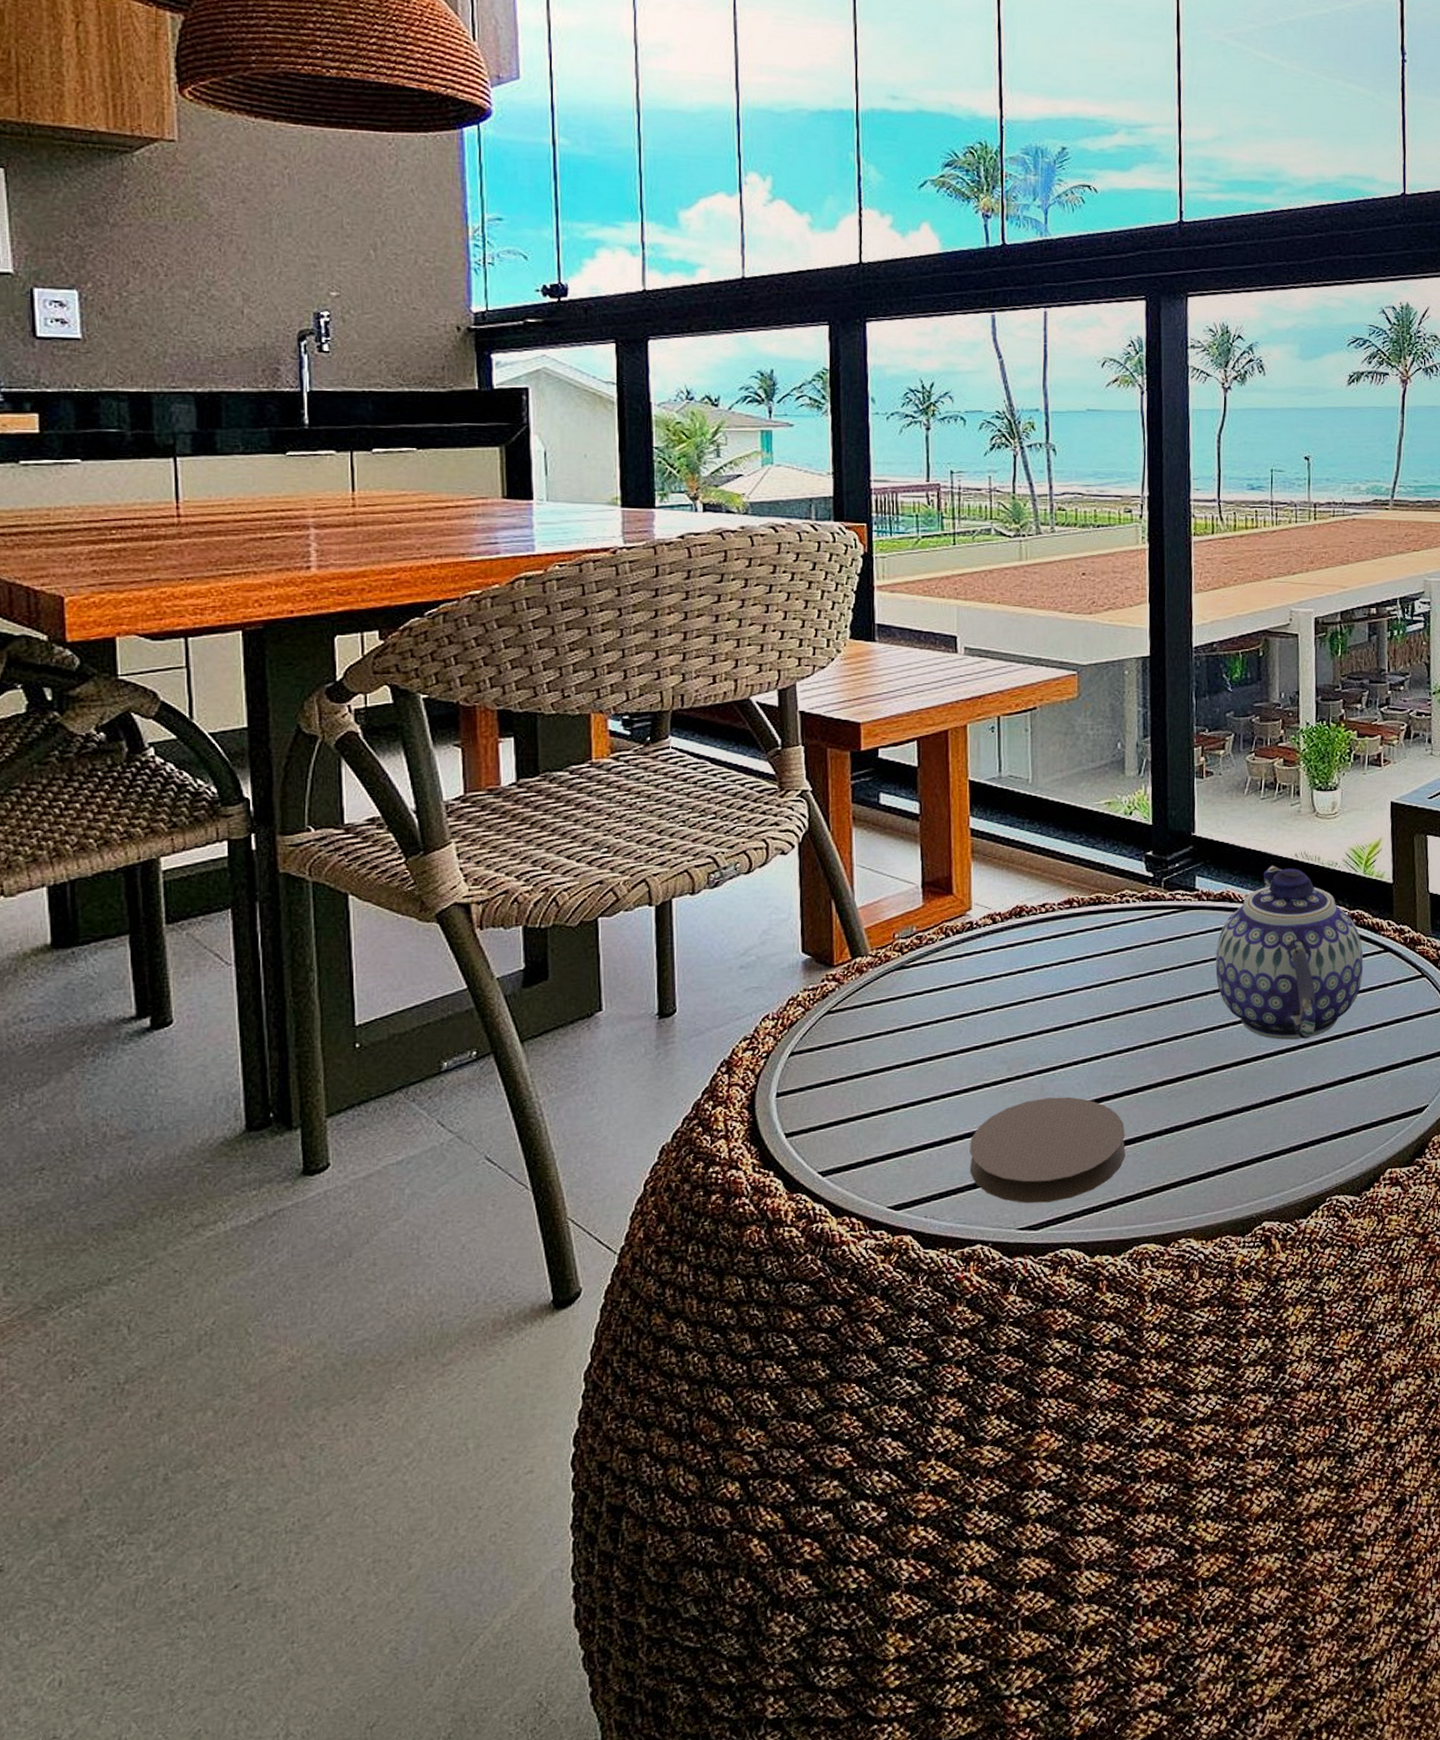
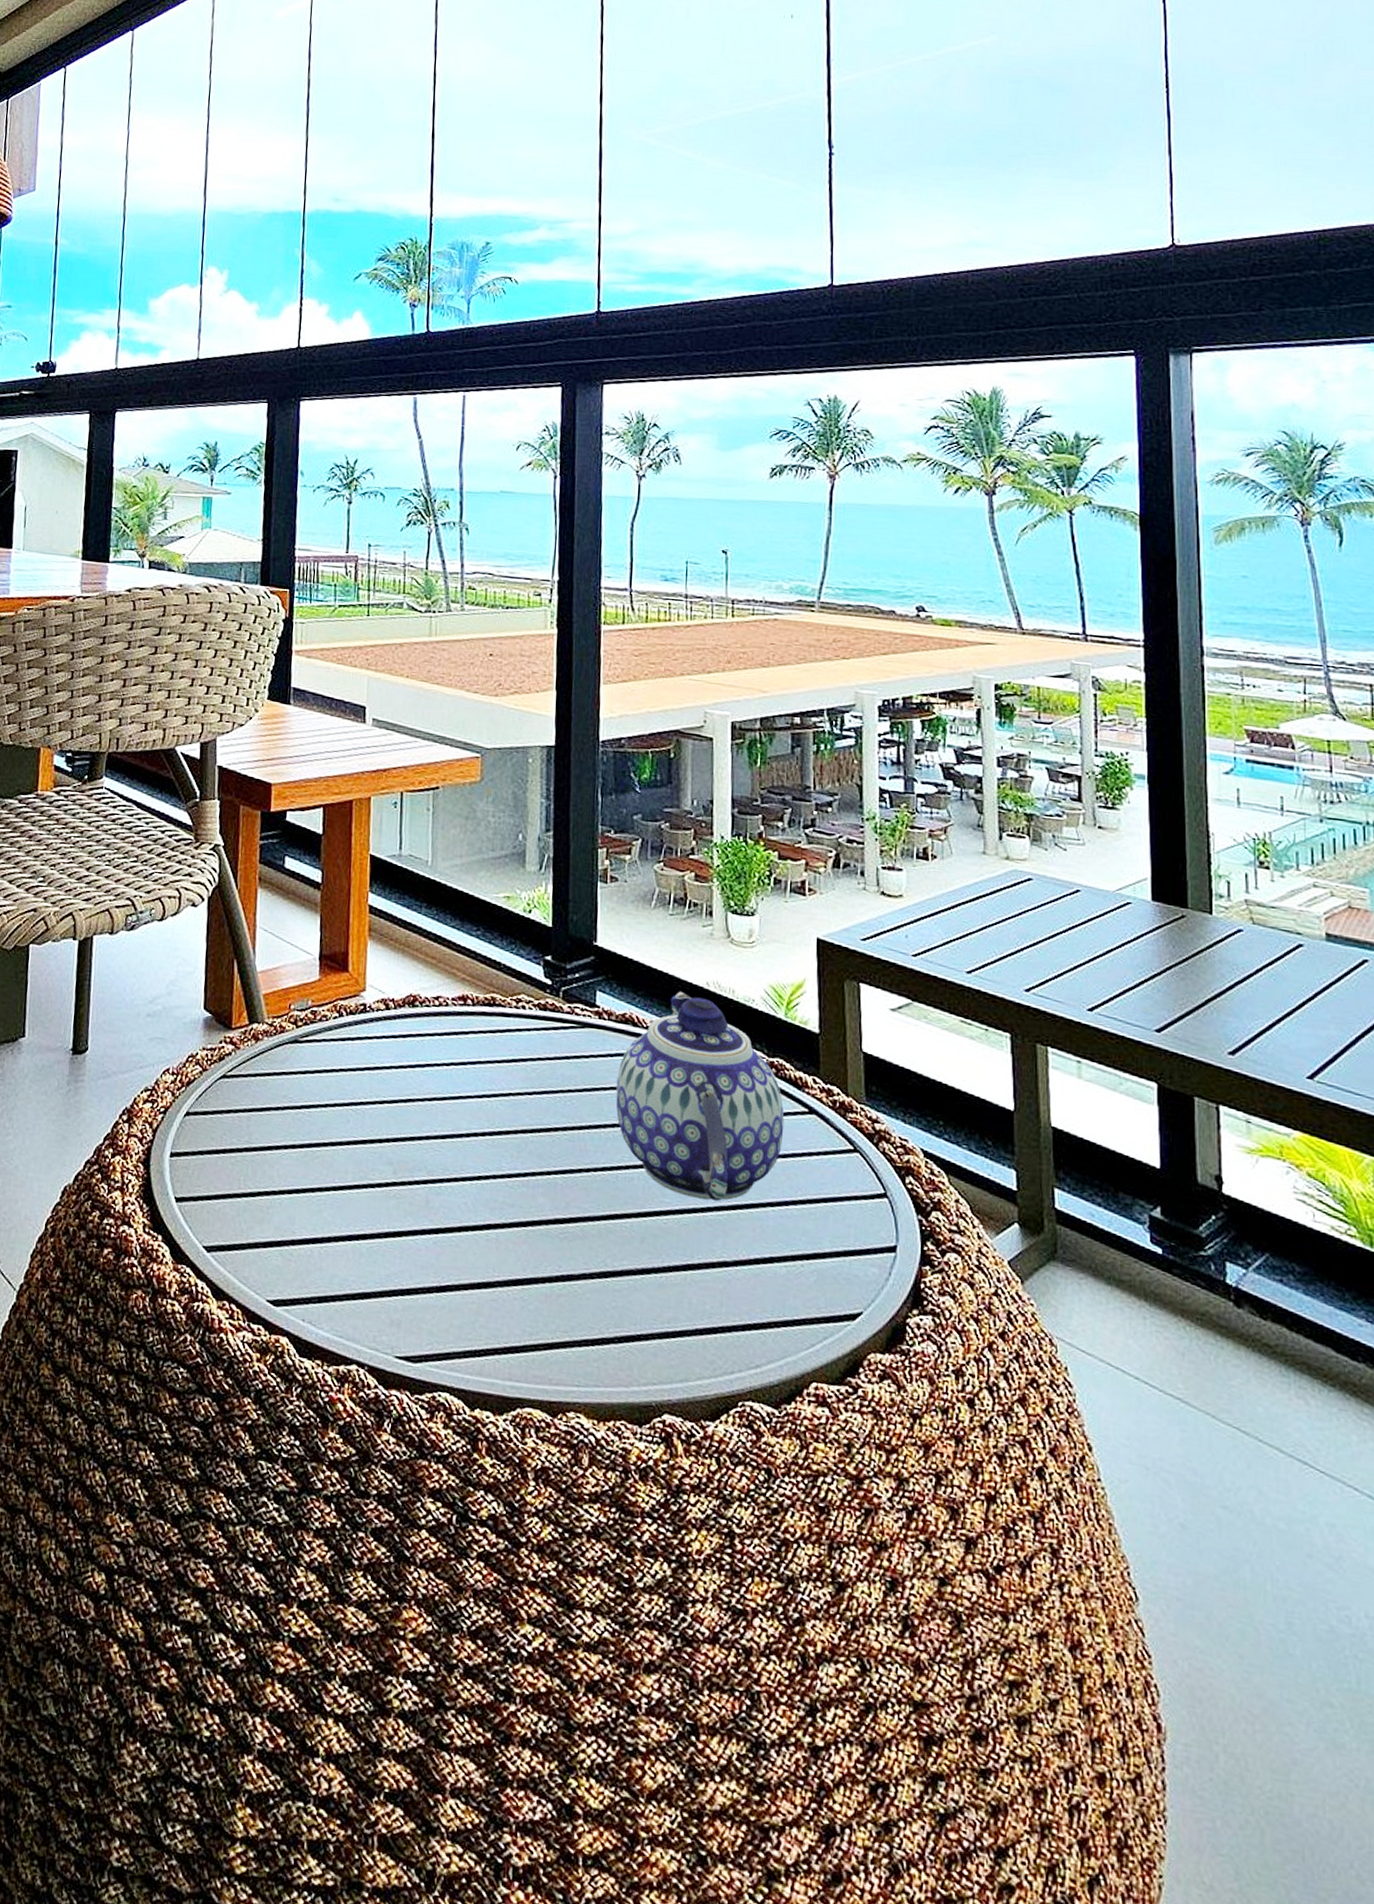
coaster: present [969,1096,1126,1204] -> none [349,1211,512,1335]

